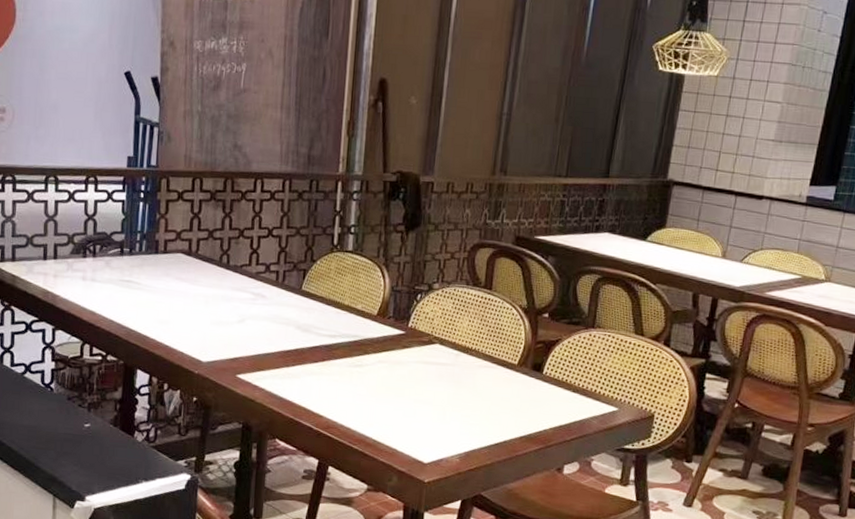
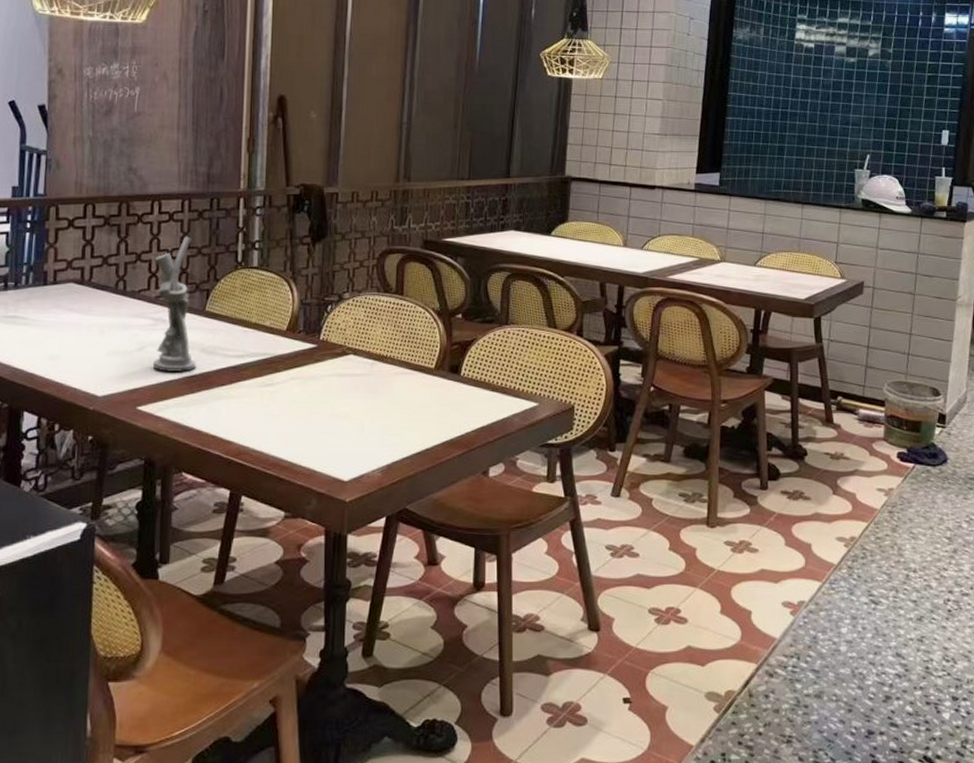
utensil holder: none [252,216,292,346] -> present [152,236,196,372]

